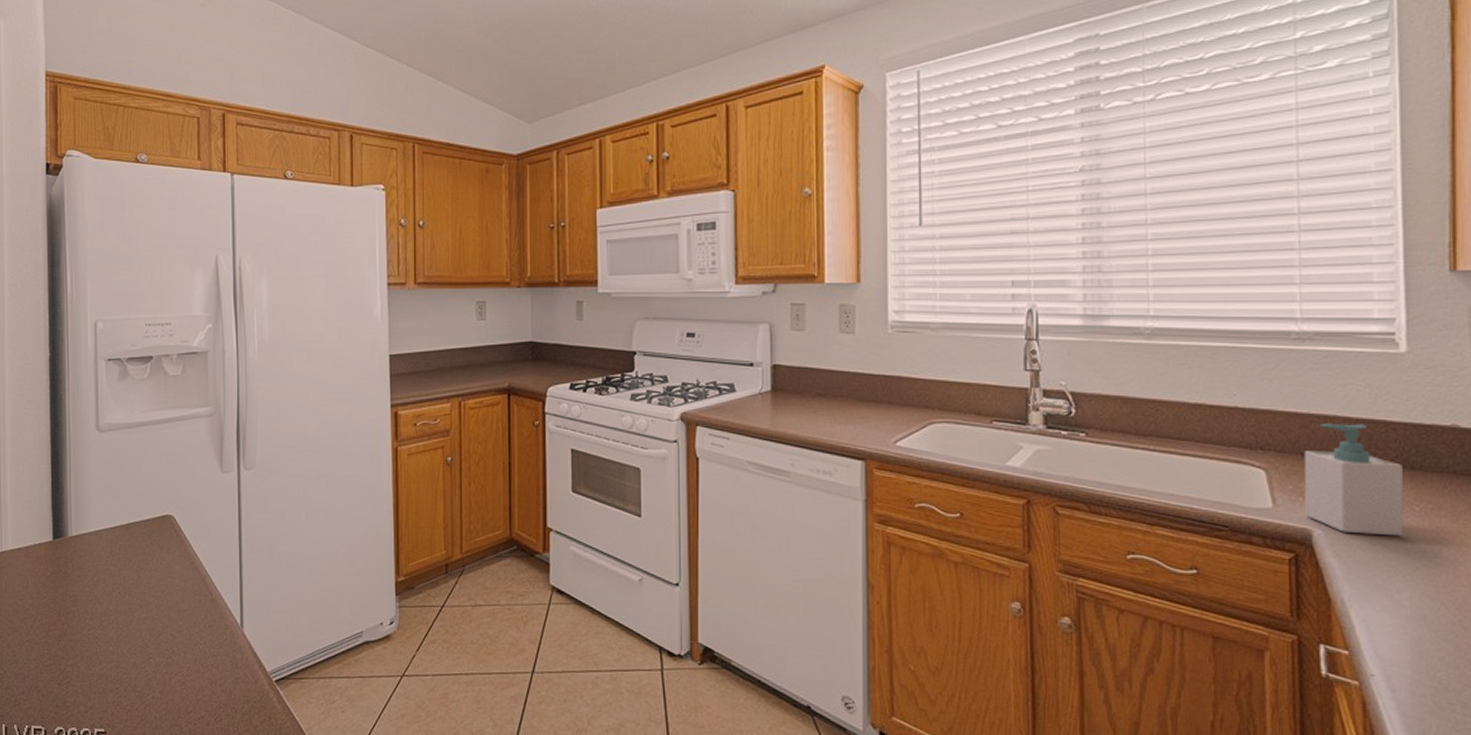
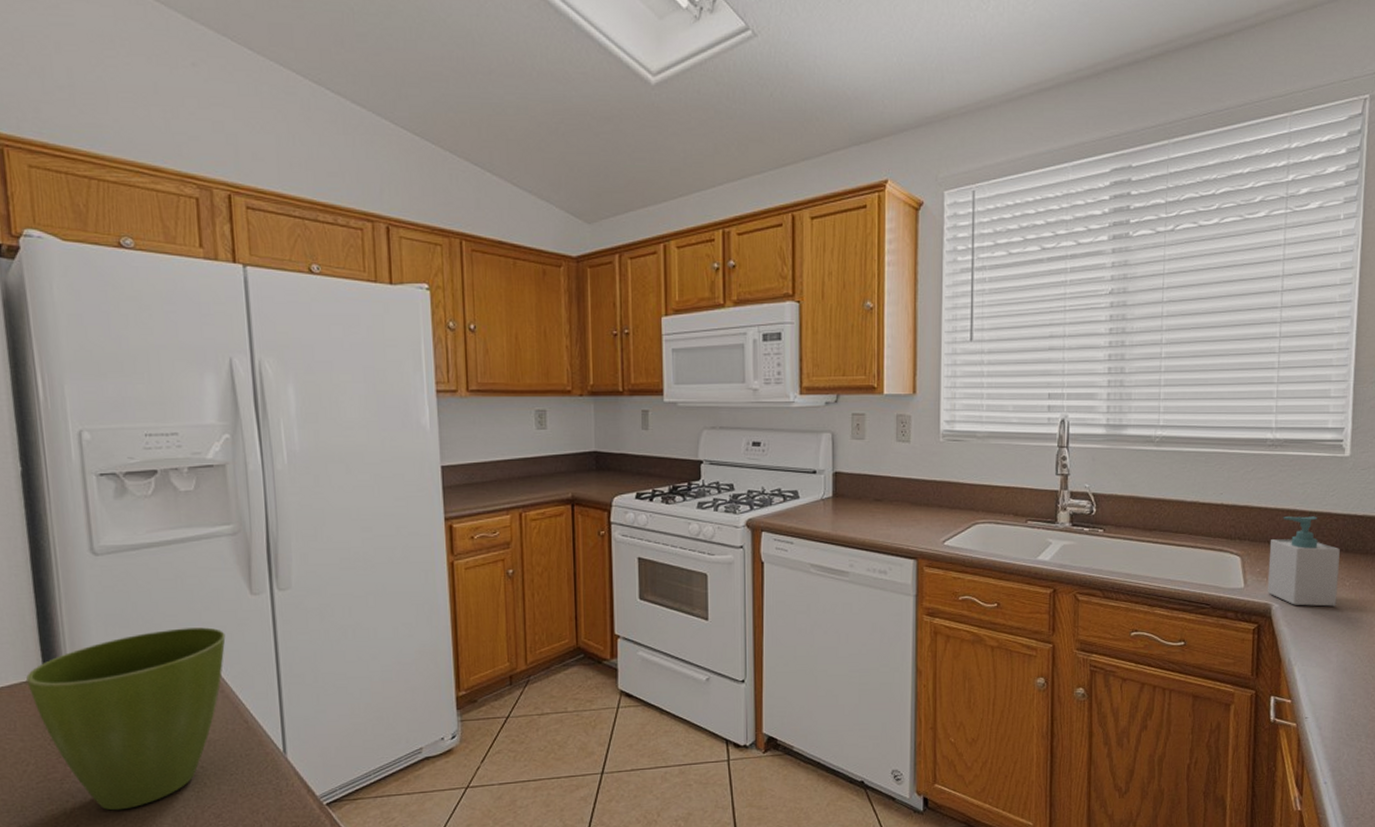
flower pot: none [40,501,198,670] -> present [26,627,226,811]

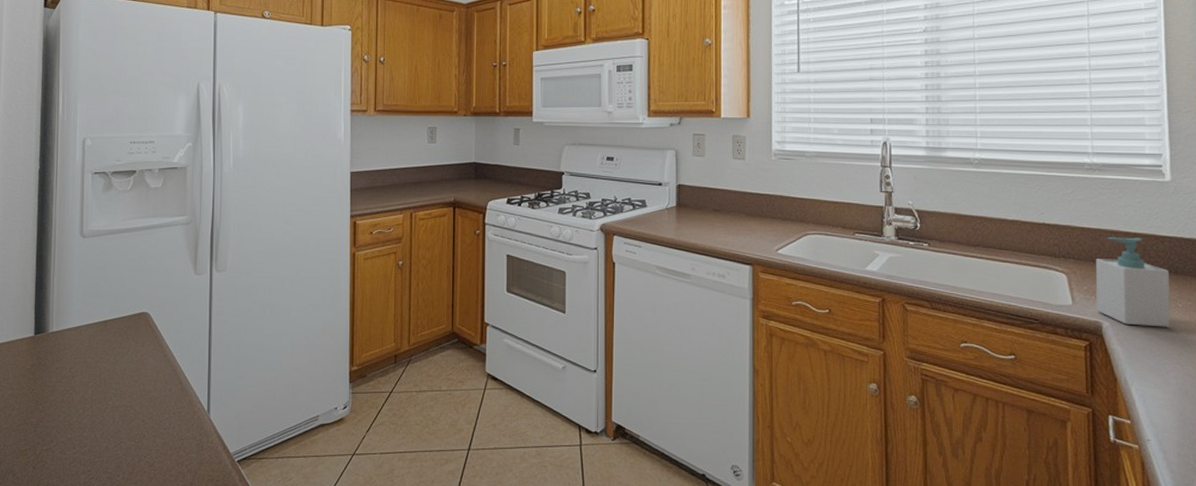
flower pot: present [26,627,226,811] -> none [21,300,172,454]

